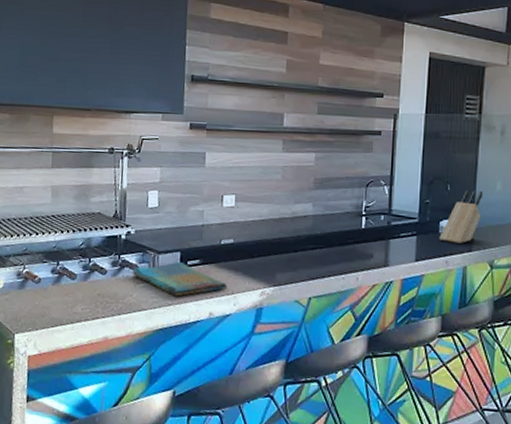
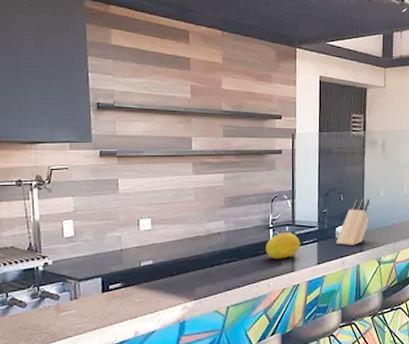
dish towel: present [132,261,228,297] -> none [53,286,151,321]
fruit: none [356,222,397,251] -> present [265,233,301,259]

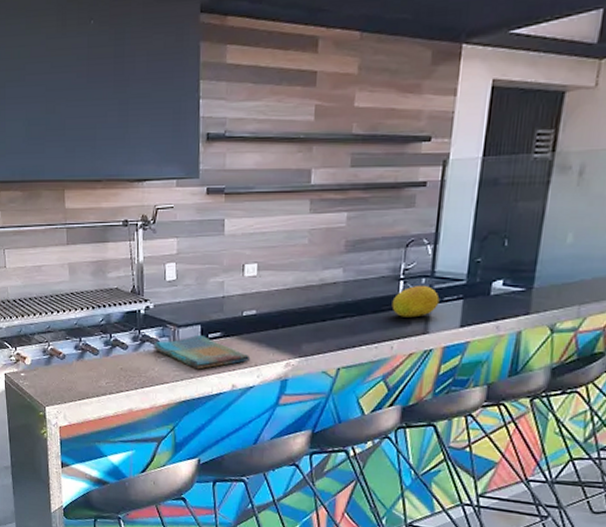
dish towel: none [53,286,151,321] -> present [153,334,251,370]
knife block: present [336,198,370,245] -> none [490,244,550,306]

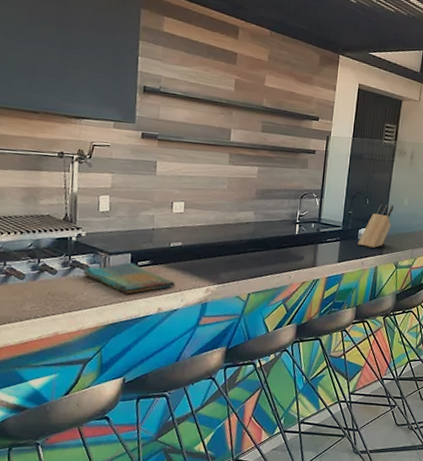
fruit: present [391,286,440,318] -> none [290,229,324,254]
knife block: none [490,244,550,306] -> present [358,203,394,248]

